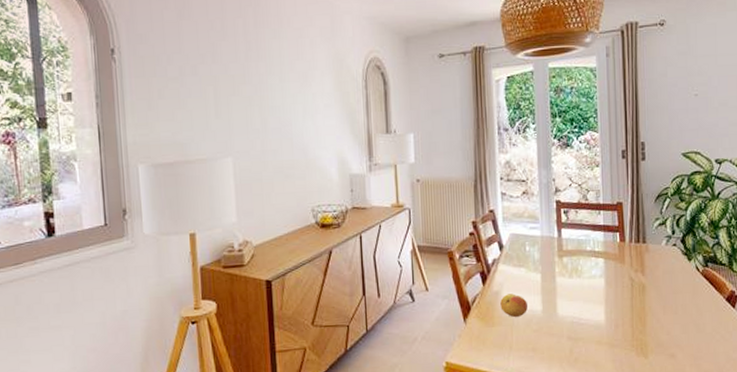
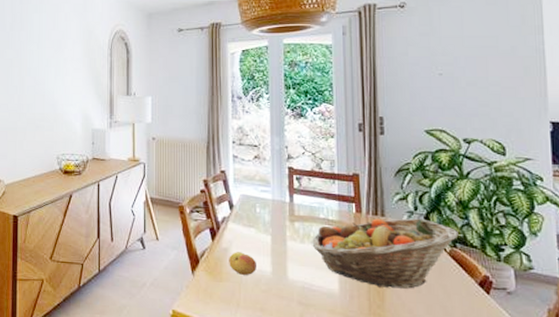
fruit basket: none [580,242,710,313] -> present [312,218,459,289]

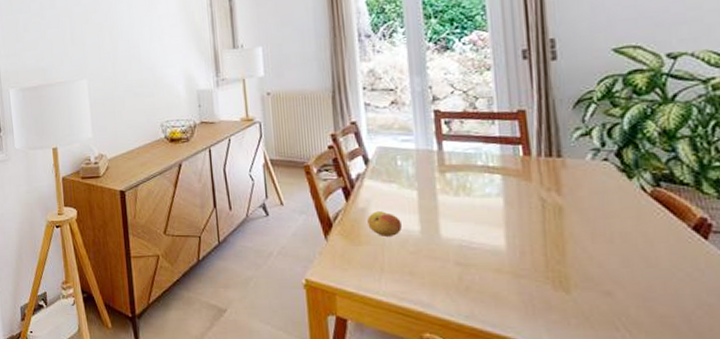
fruit basket: present [312,218,459,289] -> none [468,156,663,240]

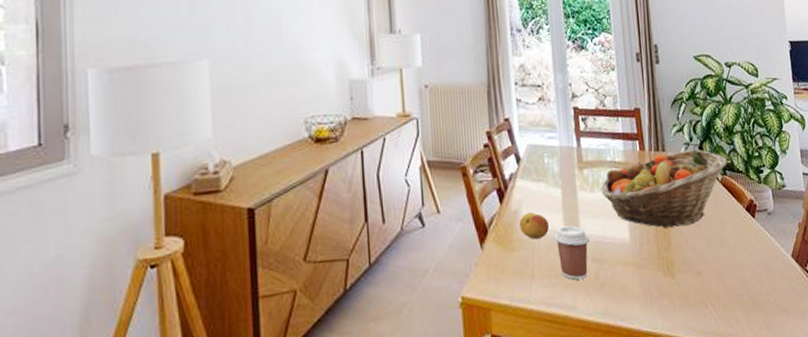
coffee cup: none [407,227,452,280] -> present [553,225,590,280]
fruit basket: none [468,156,663,240] -> present [601,149,727,228]

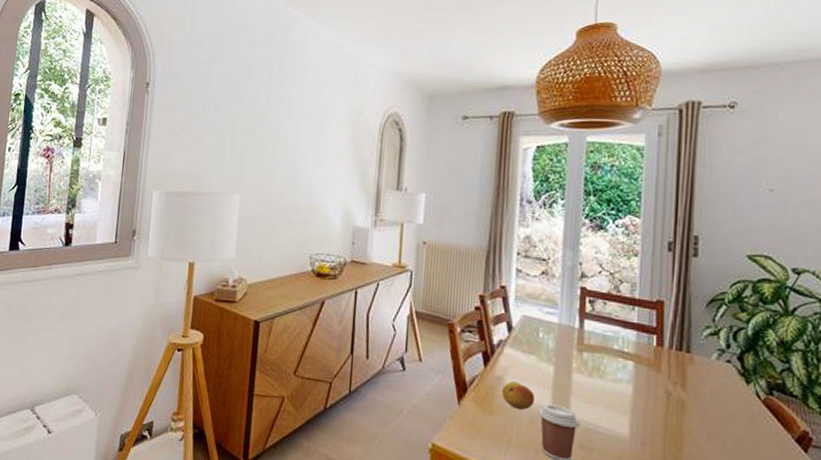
fruit basket: present [601,149,727,228] -> none [601,354,777,440]

